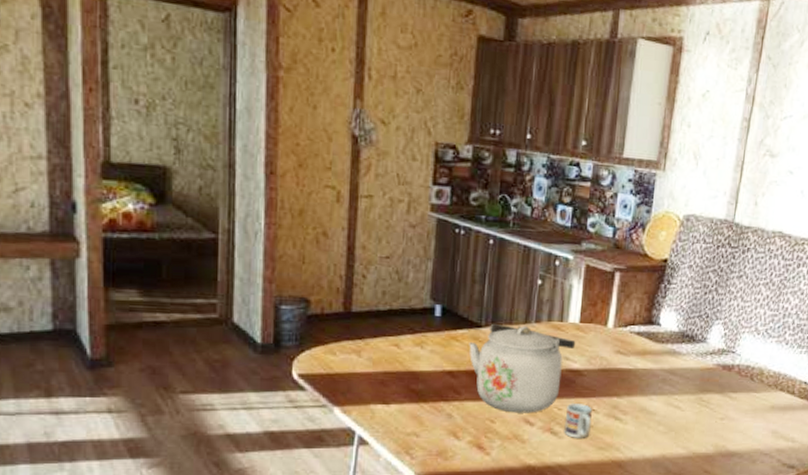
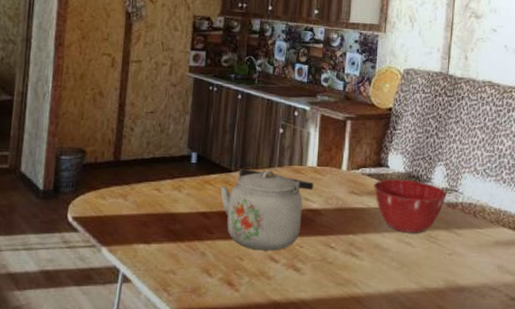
cup: present [564,404,592,438] -> none [306,241,331,274]
mixing bowl: none [643,338,724,396] -> present [374,179,448,233]

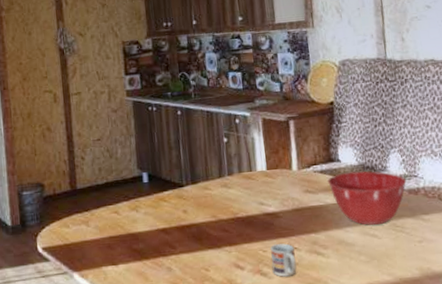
kettle: present [220,169,314,251] -> none [175,180,267,260]
cup: none [306,241,331,274] -> present [270,243,297,277]

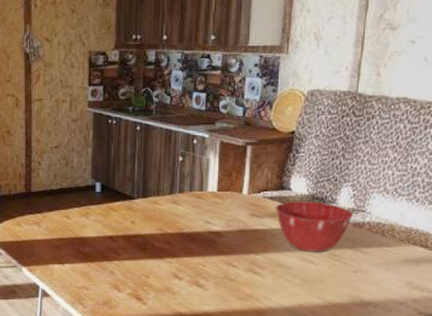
cup: present [270,243,297,277] -> none [209,261,233,290]

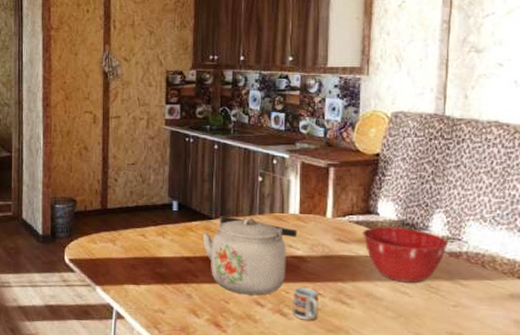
kettle: none [124,196,215,269] -> present [202,217,297,296]
cup: none [209,261,233,290] -> present [293,287,318,321]

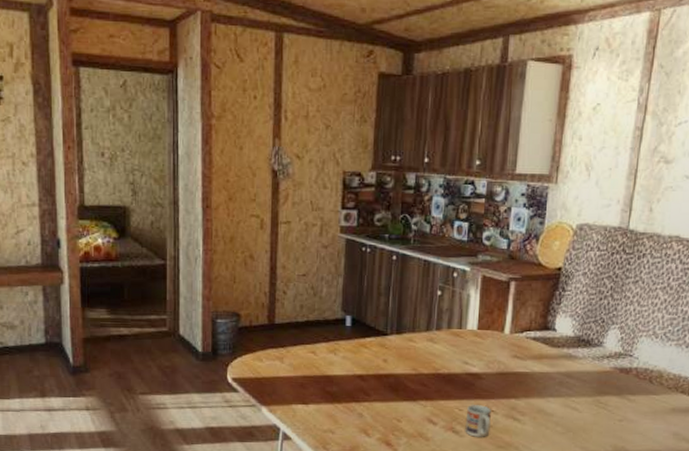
kettle: present [202,217,297,296] -> none [376,332,474,414]
mixing bowl: present [363,226,449,283] -> none [539,343,621,399]

